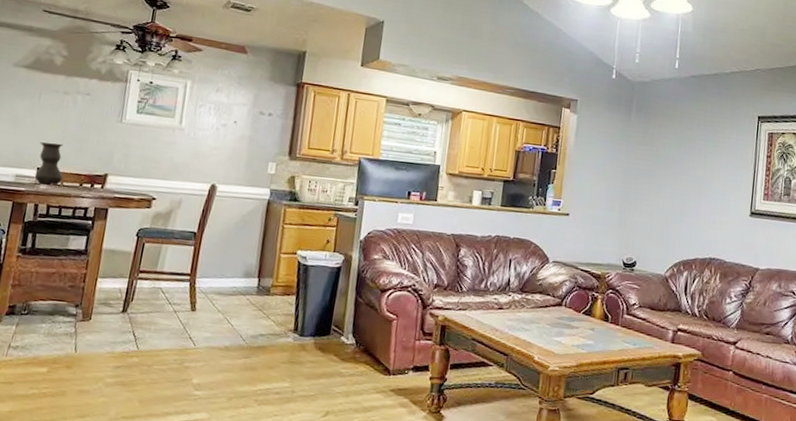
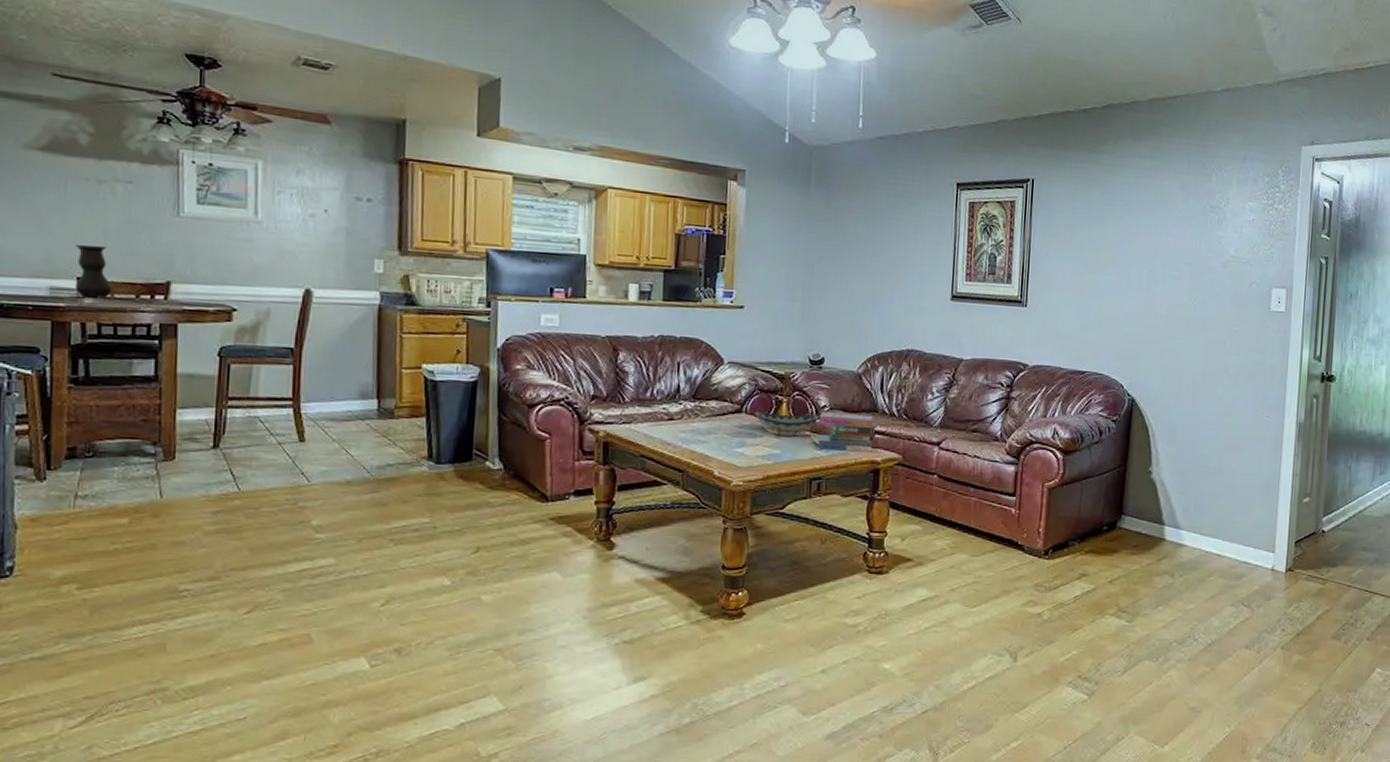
decorative bowl: none [572,306,630,331] -> present [754,412,820,438]
books: none [621,309,678,348] -> present [811,412,875,452]

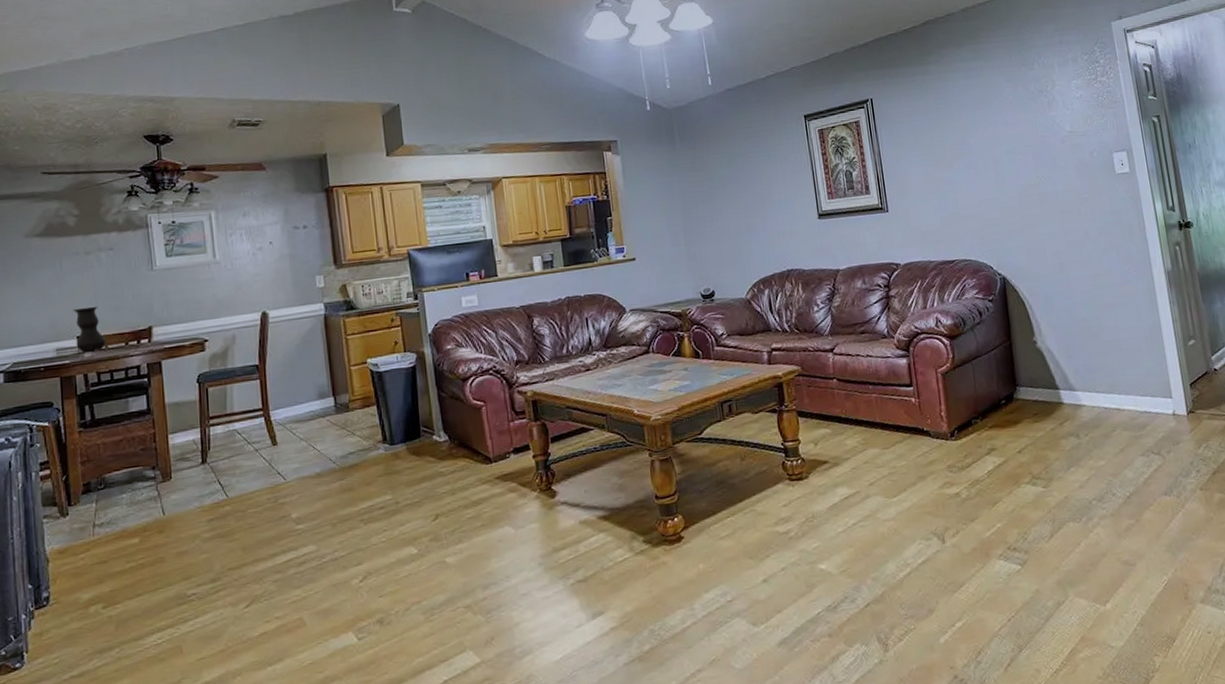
decorative bowl: present [754,412,820,438] -> none [660,343,720,369]
books: present [811,412,875,452] -> none [715,334,773,374]

